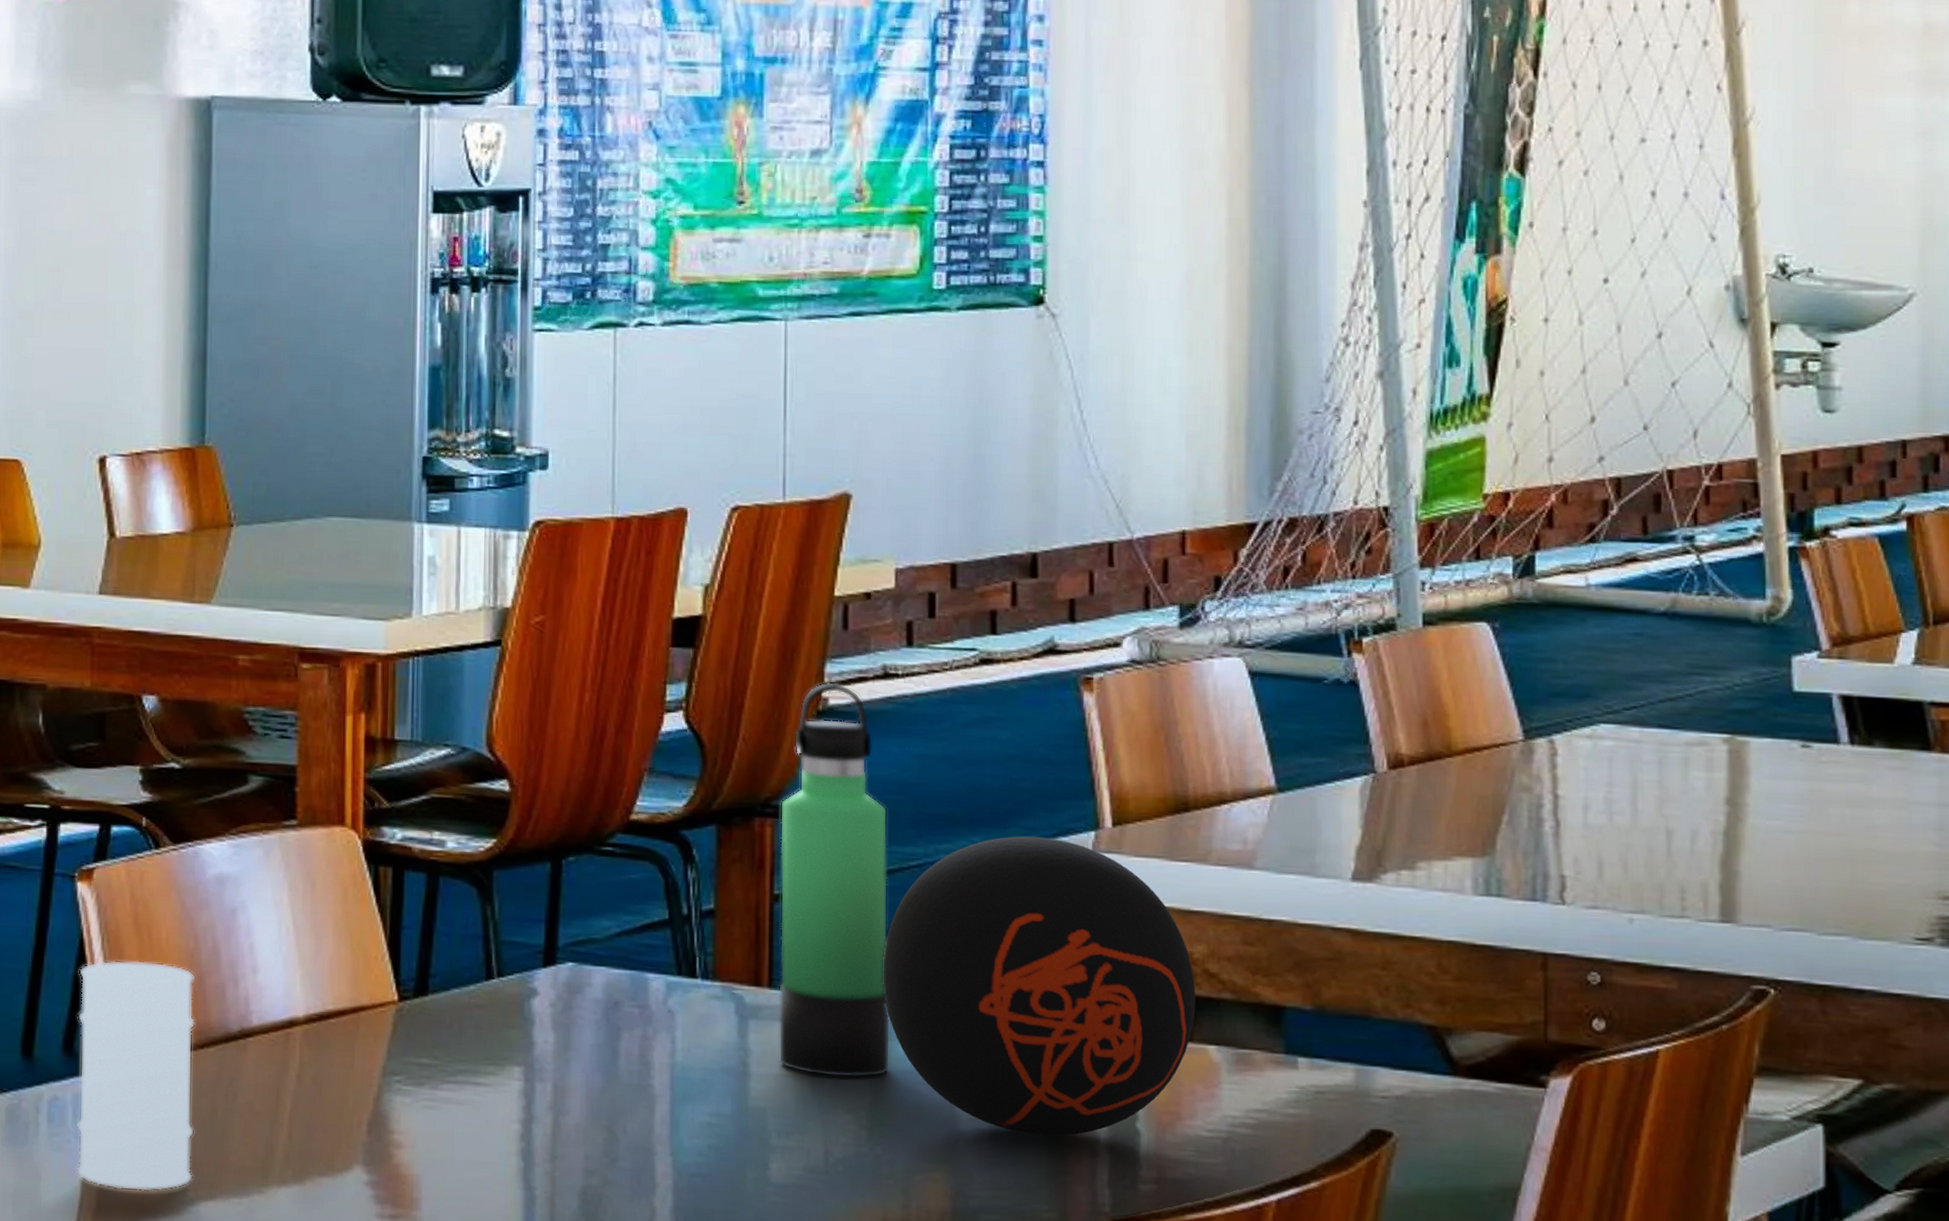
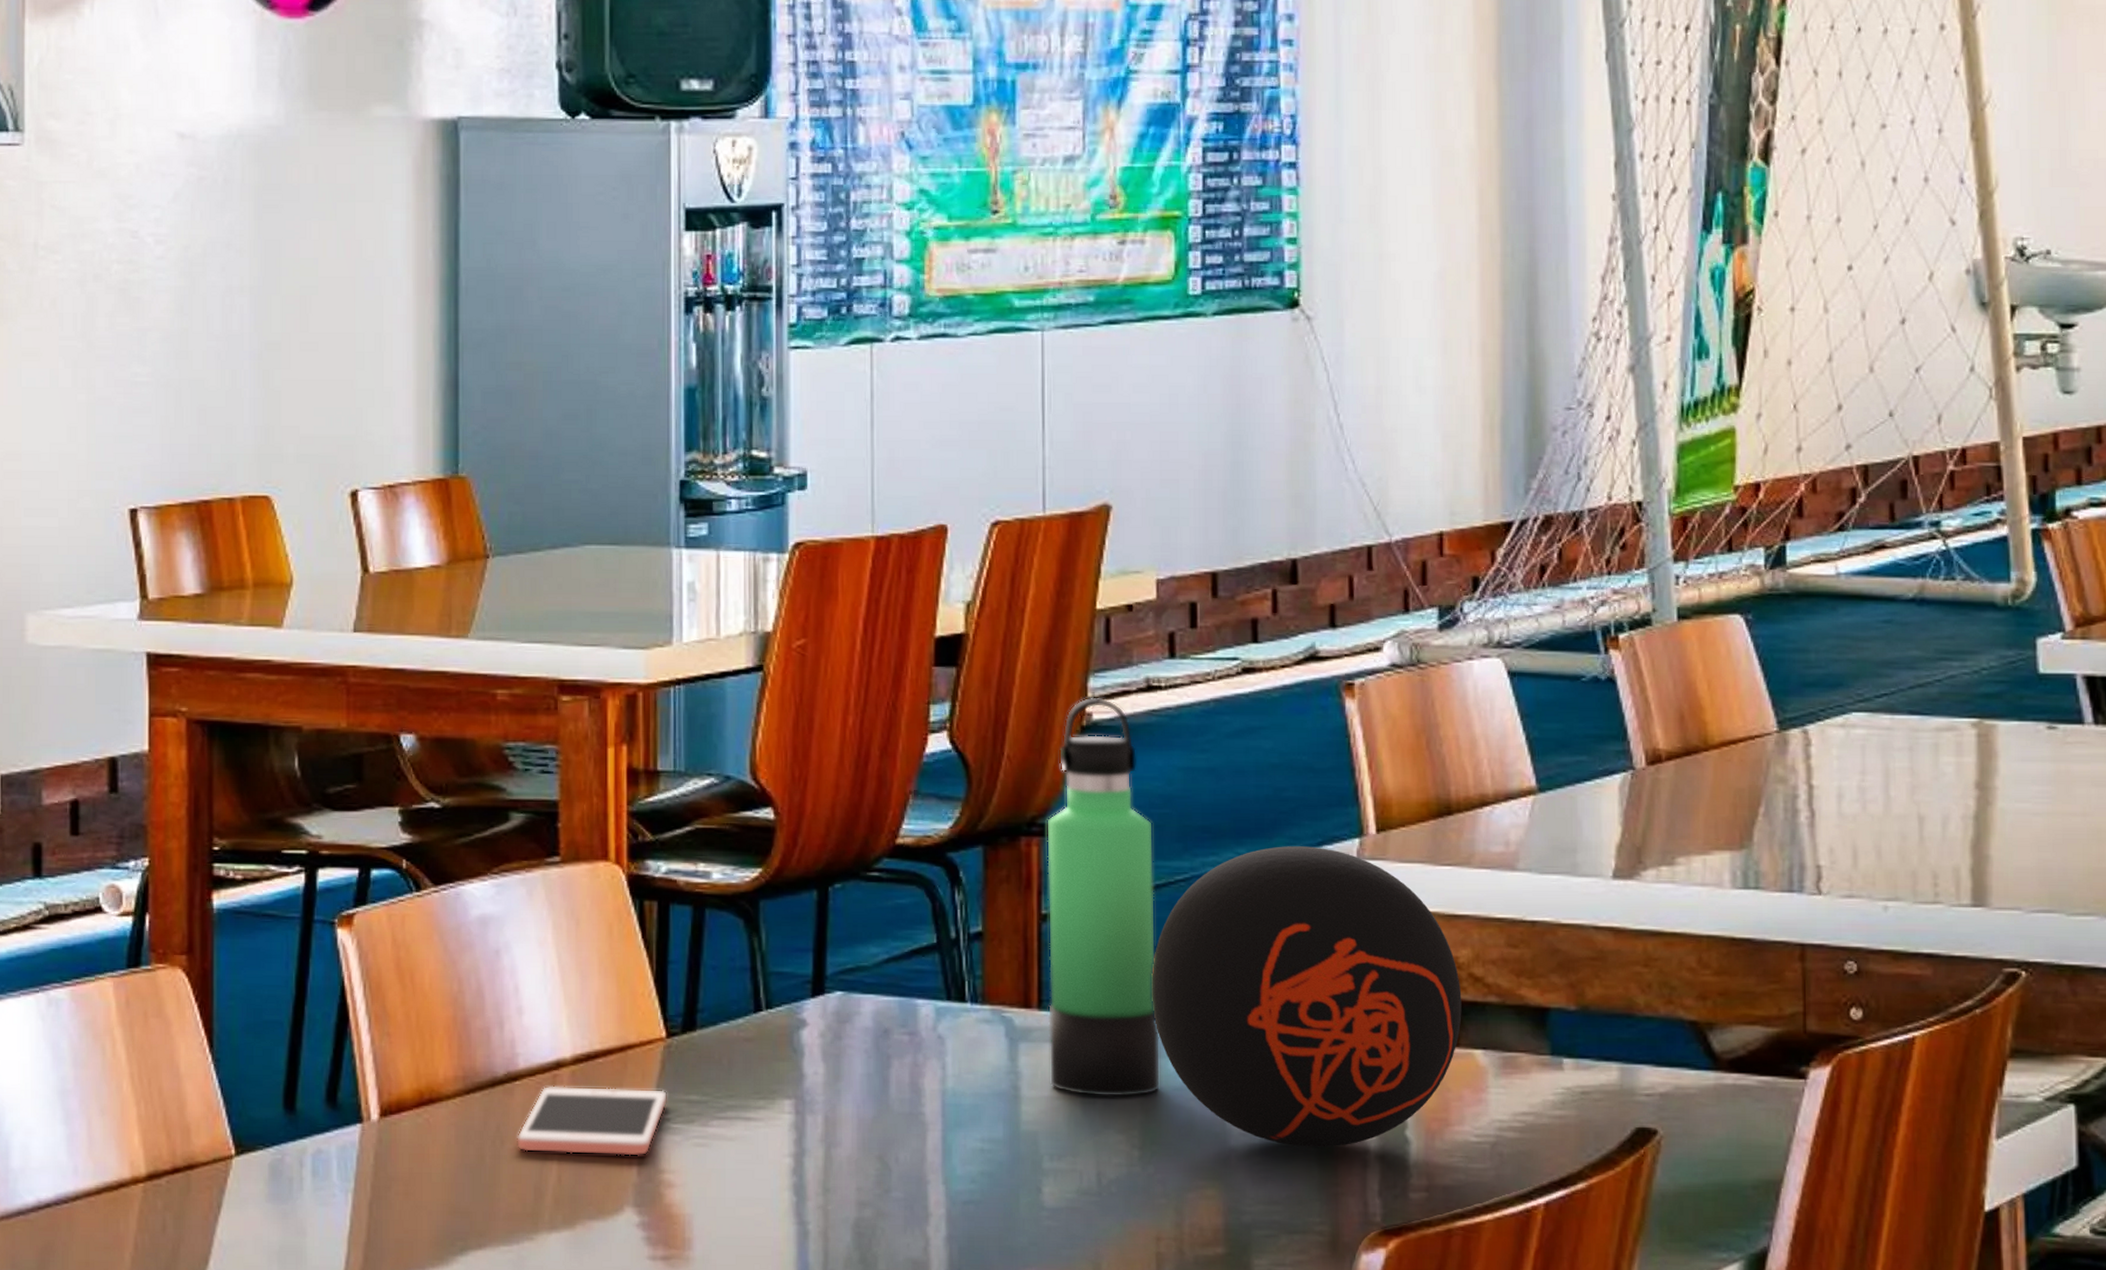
barrel: present [76,960,195,1191] -> none [341,1007,462,1243]
cell phone: none [249,1043,399,1116] -> present [517,1085,668,1156]

